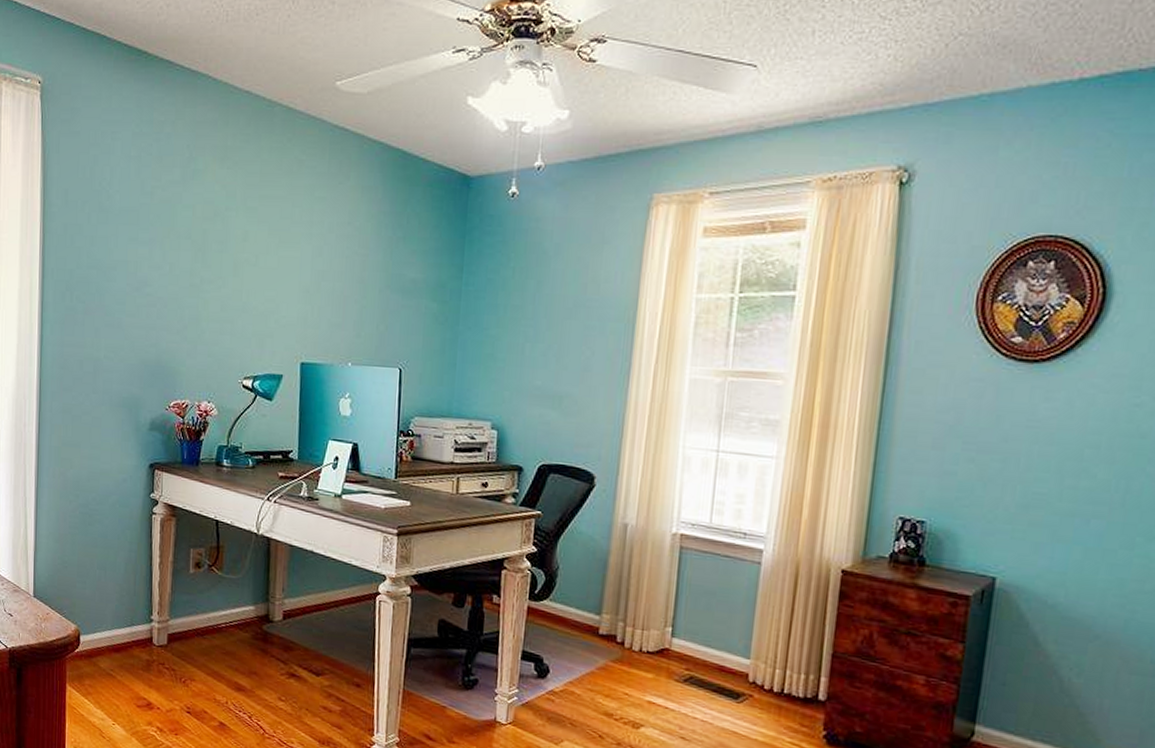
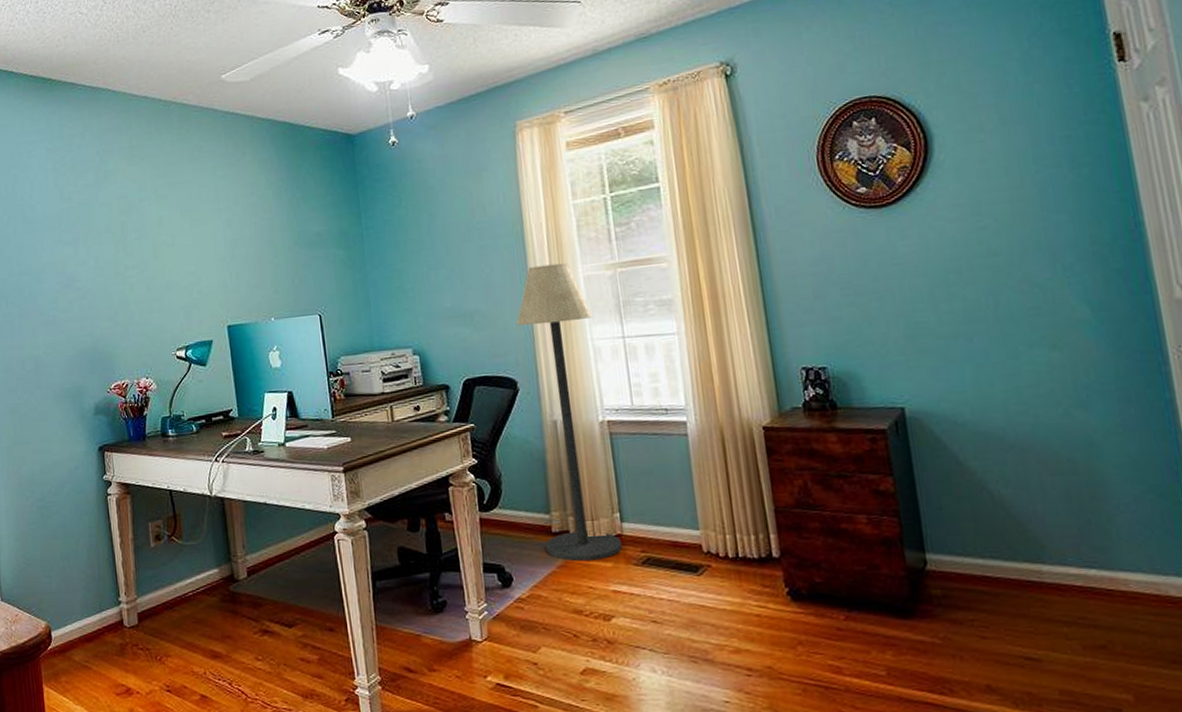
floor lamp: none [589,358,690,669] -> present [516,262,622,562]

